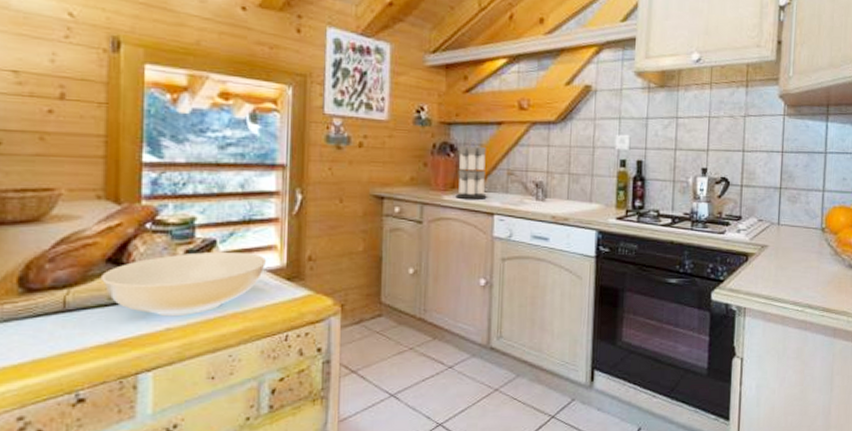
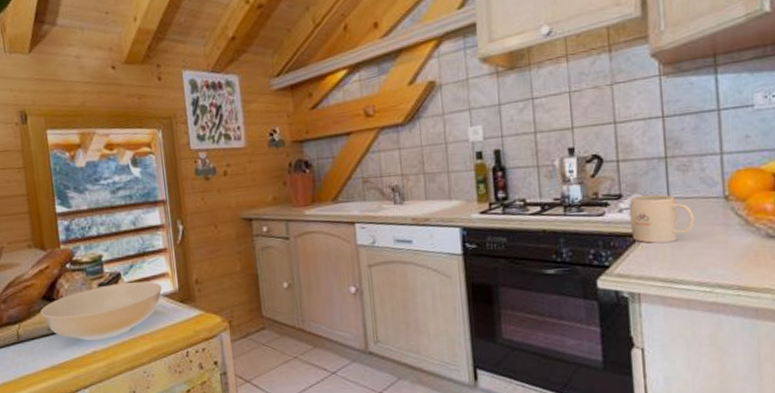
spice rack: present [455,138,487,200] -> none [313,152,346,213]
mug: none [745,219,797,264] -> present [629,194,695,244]

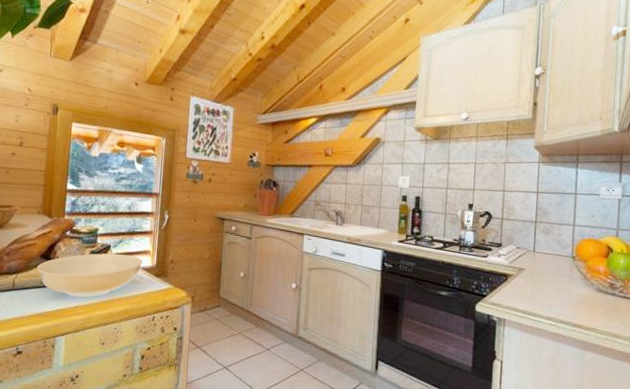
mug: present [629,194,695,244] -> none [505,247,550,285]

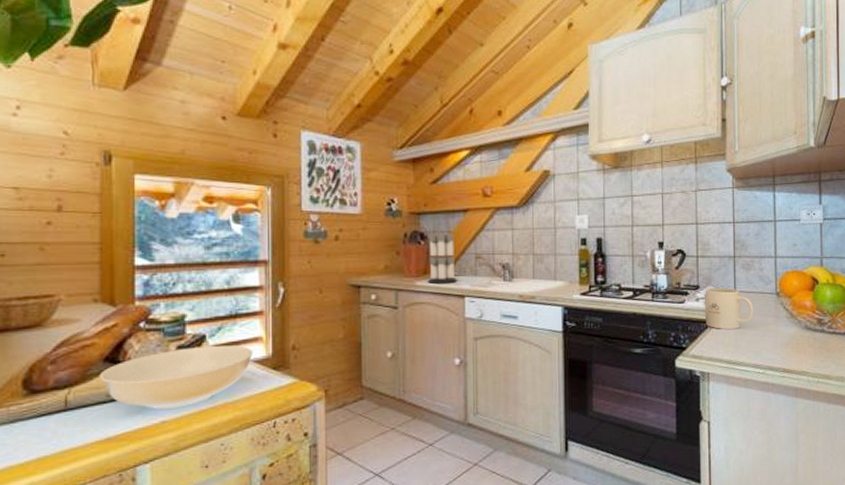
spice rack: none [276,177,300,223] -> present [428,226,457,285]
mug: none [505,247,550,285] -> present [704,288,754,330]

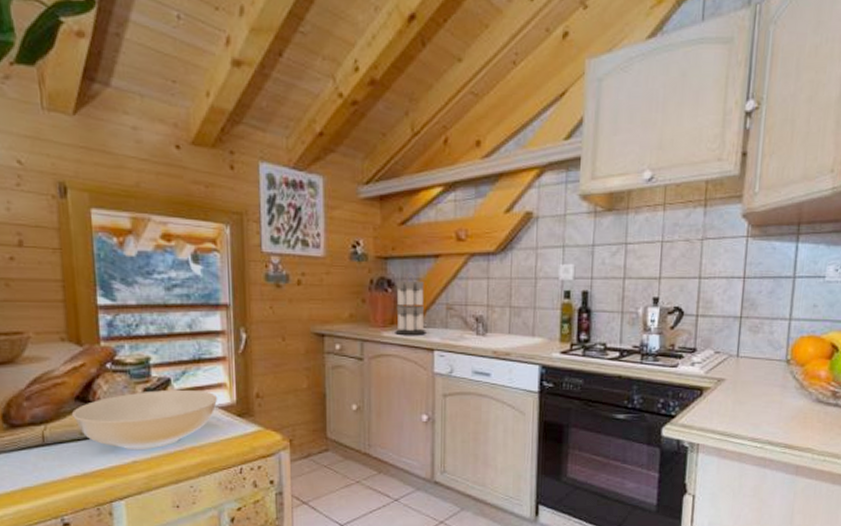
mug: present [704,288,754,330] -> none [699,352,758,399]

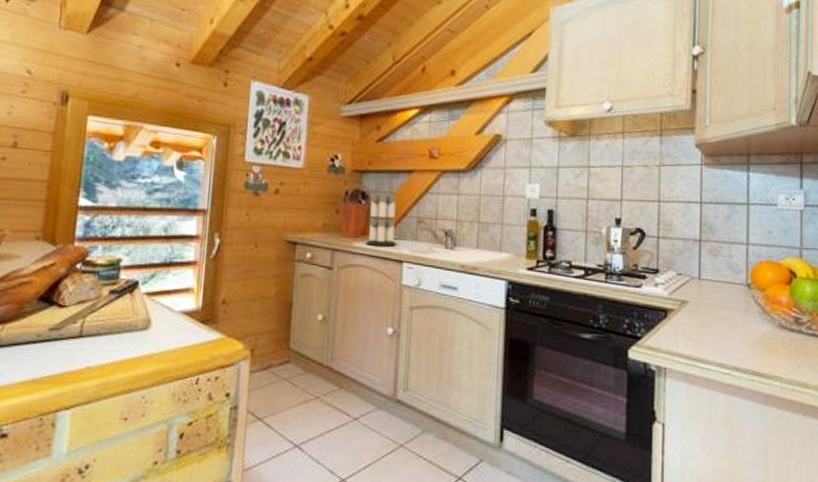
bowl: present [71,389,218,451] -> none [32,292,184,356]

